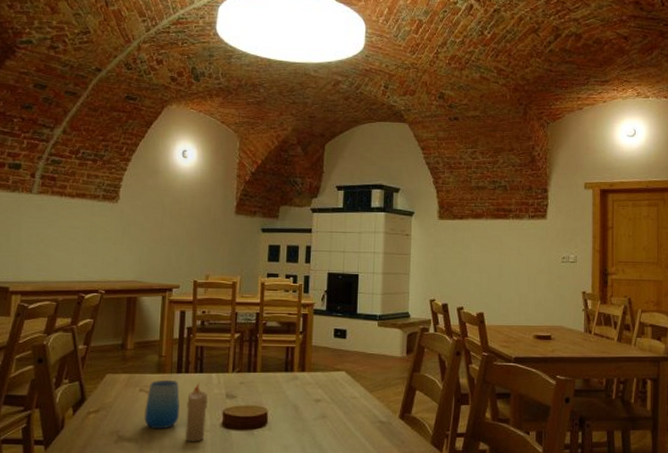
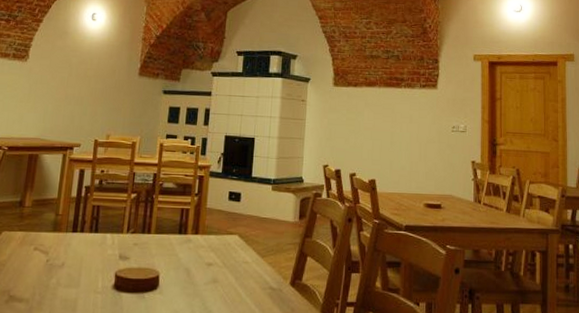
cup: present [144,381,180,430] -> none [36,239,74,290]
candle: present [185,383,208,442] -> none [76,243,101,304]

